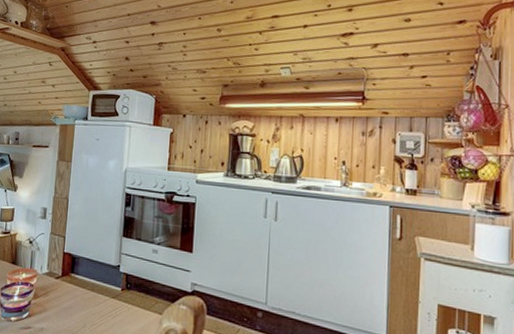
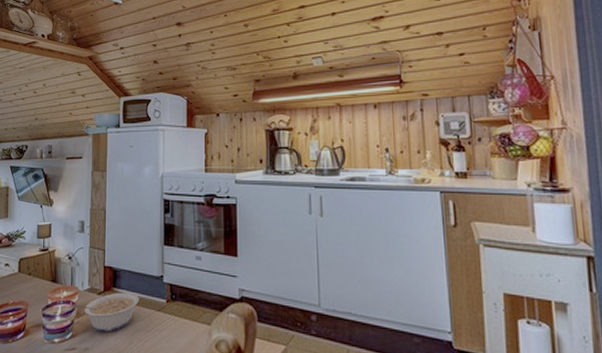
legume: none [31,278,95,315] -> present [73,292,139,332]

